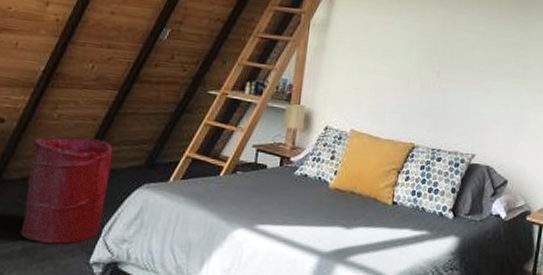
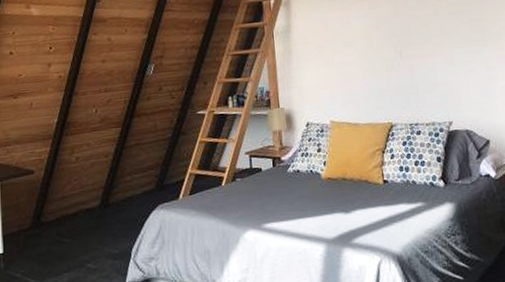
laundry hamper: present [20,136,113,244] -> none [59,173,129,273]

